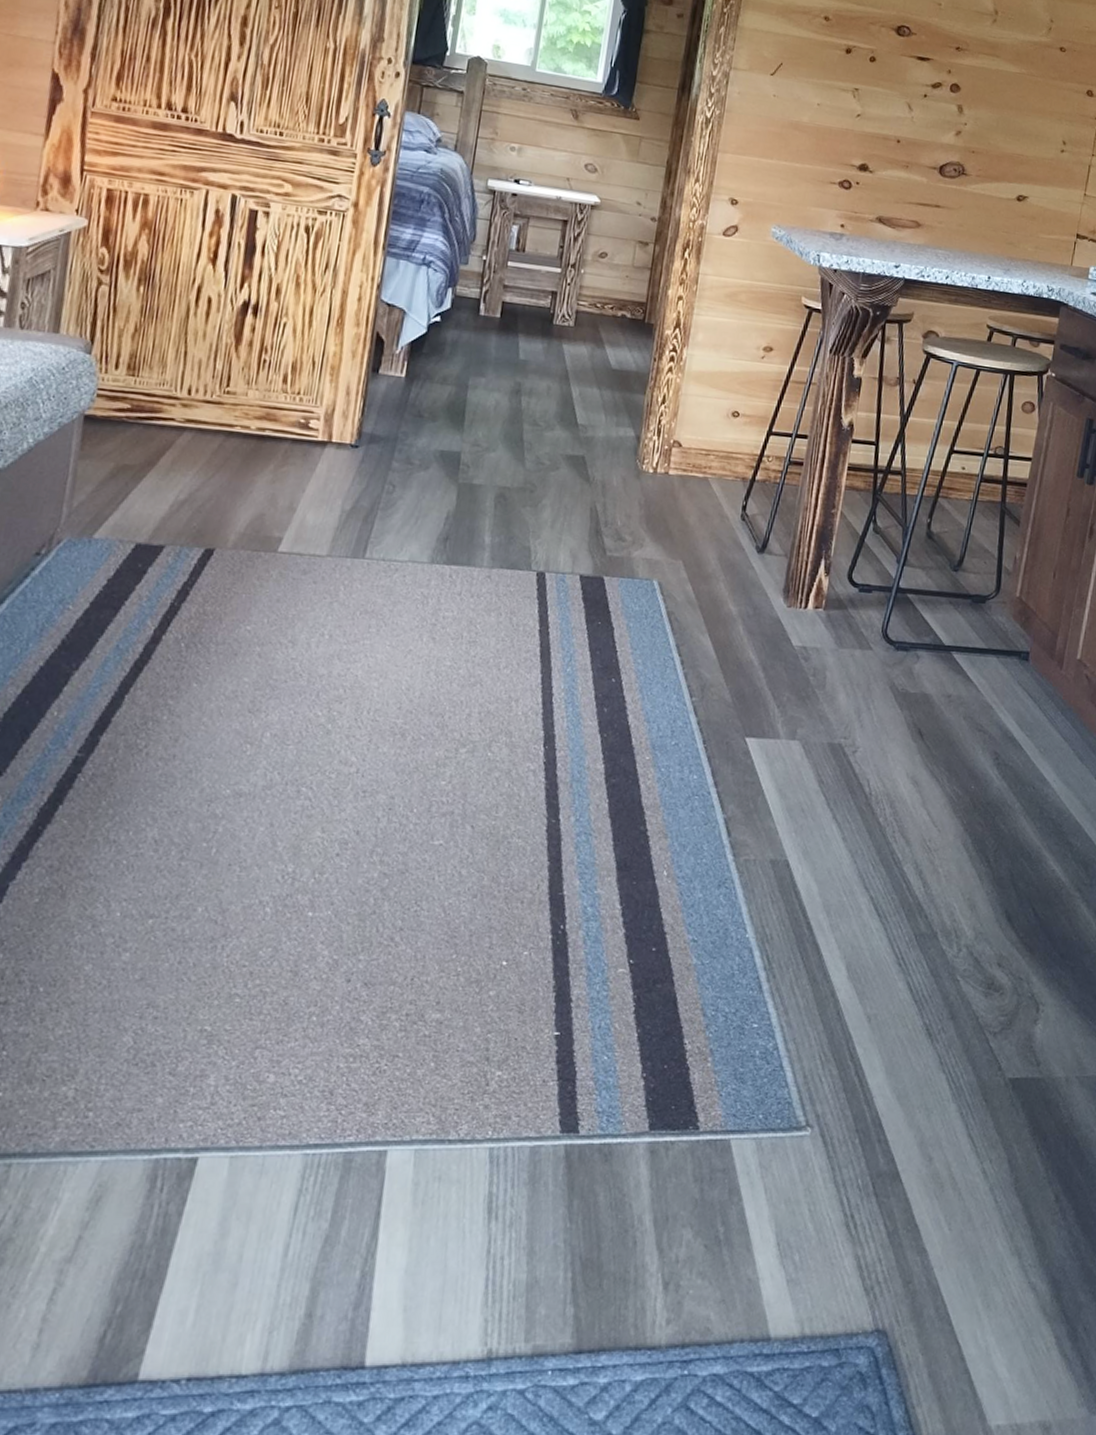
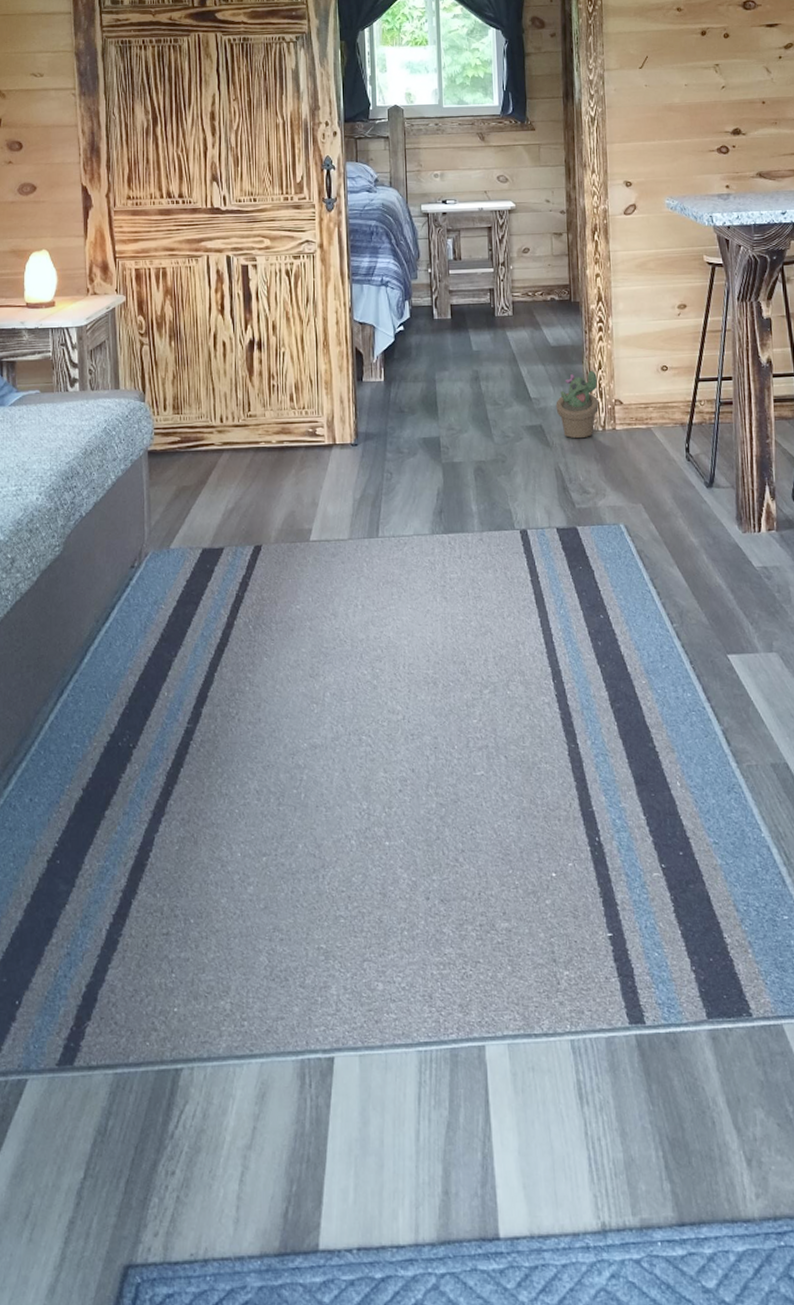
decorative plant: none [604,403,659,479] -> present [556,370,600,439]

